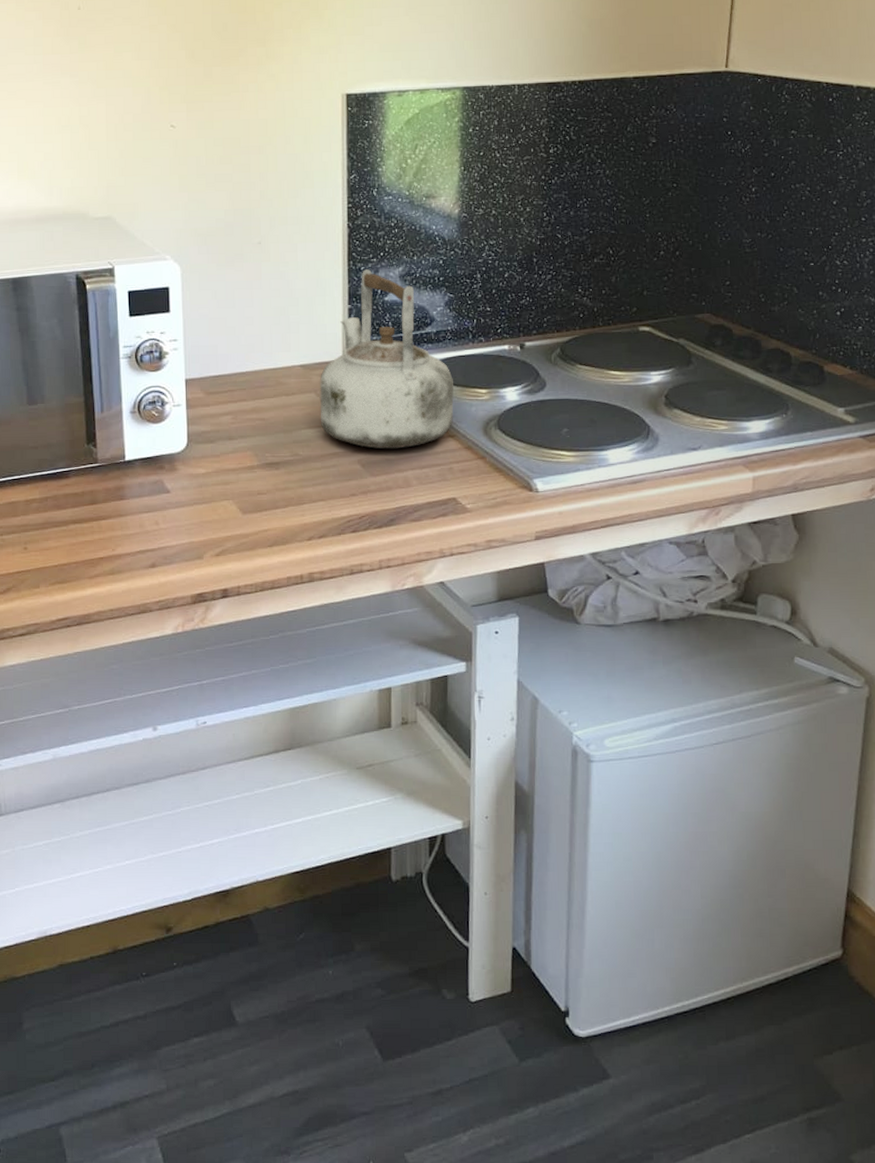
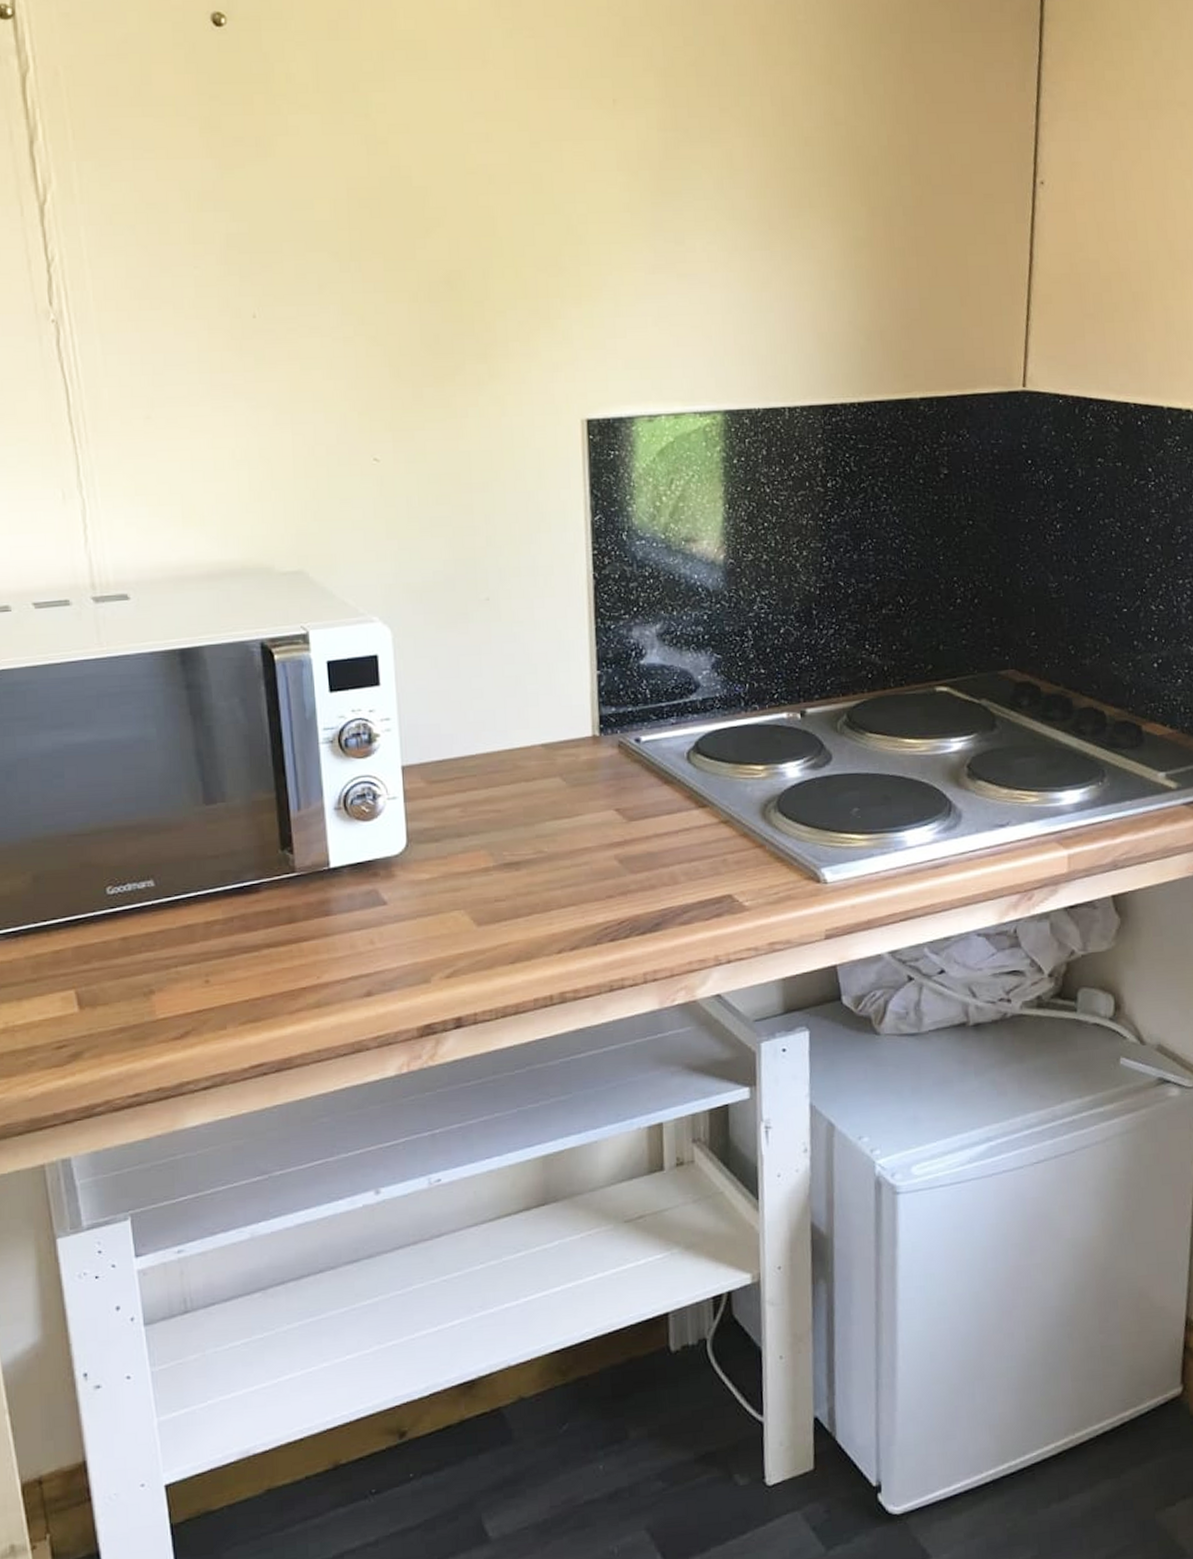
kettle: present [319,269,454,449] -> none [566,628,726,841]

